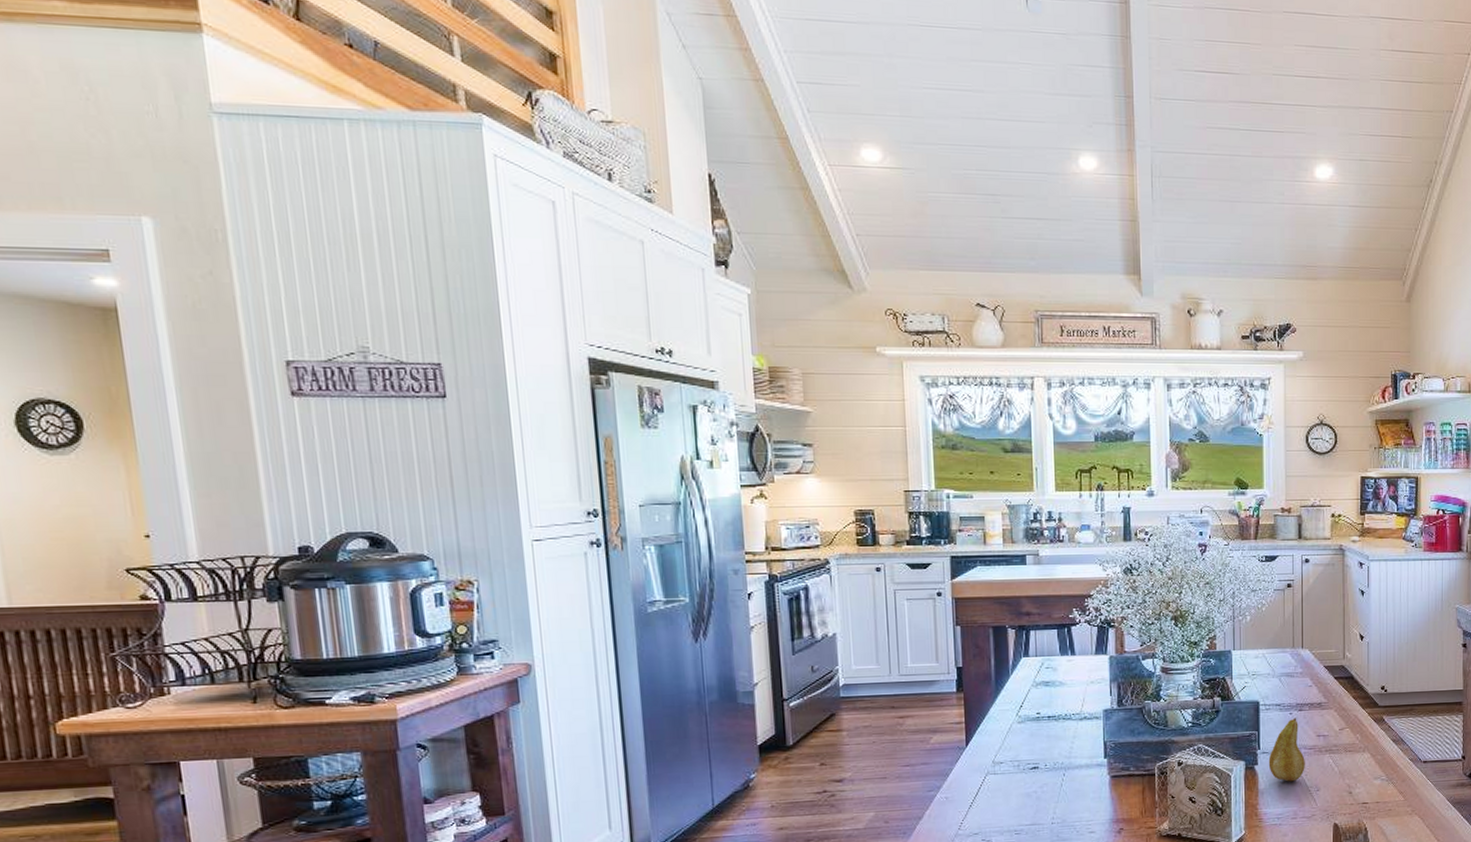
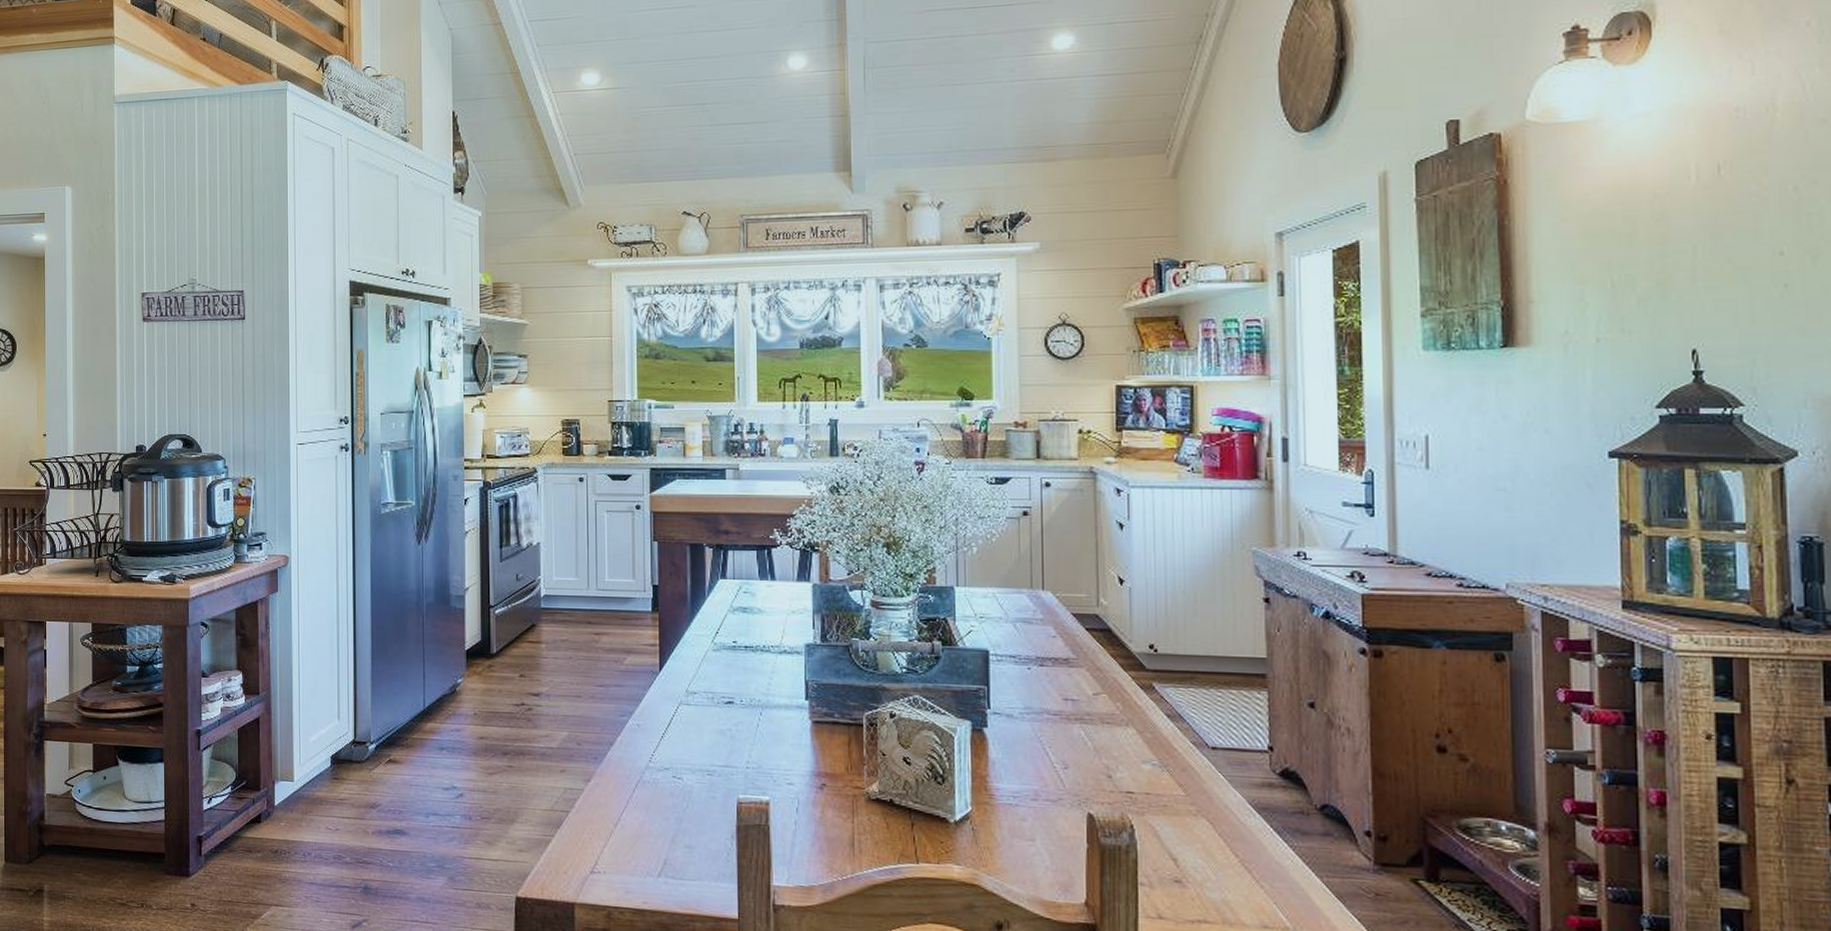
fruit: present [1268,718,1305,782] -> none [1001,674,1048,753]

